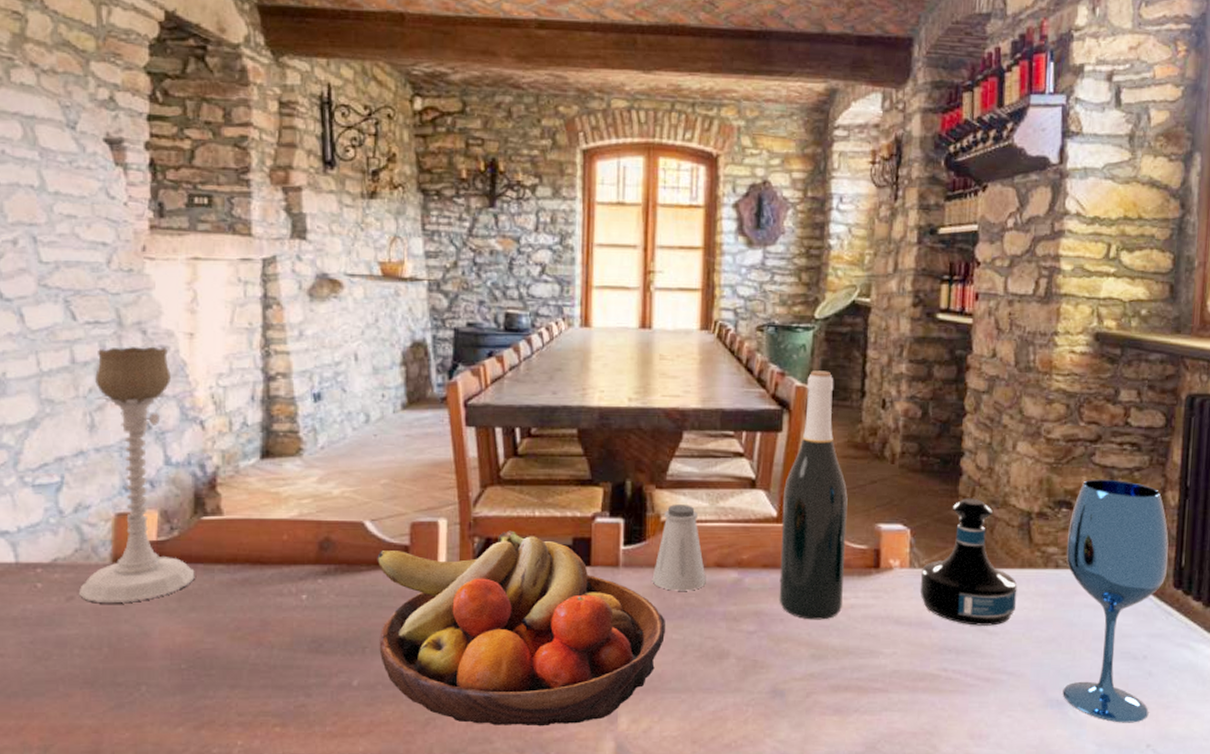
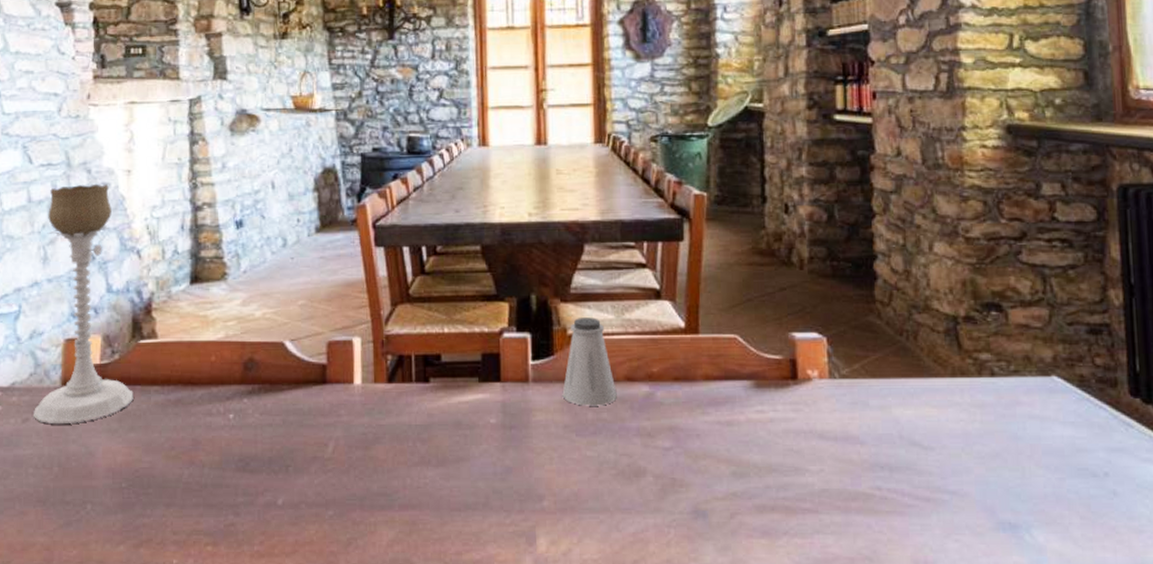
fruit bowl: present [377,530,665,727] -> none [297,347,579,548]
wine bottle: present [779,370,848,620] -> none [689,178,761,435]
tequila bottle: present [920,498,1018,626] -> none [842,303,952,440]
wineglass: present [1063,479,1169,723] -> none [1000,279,1120,549]

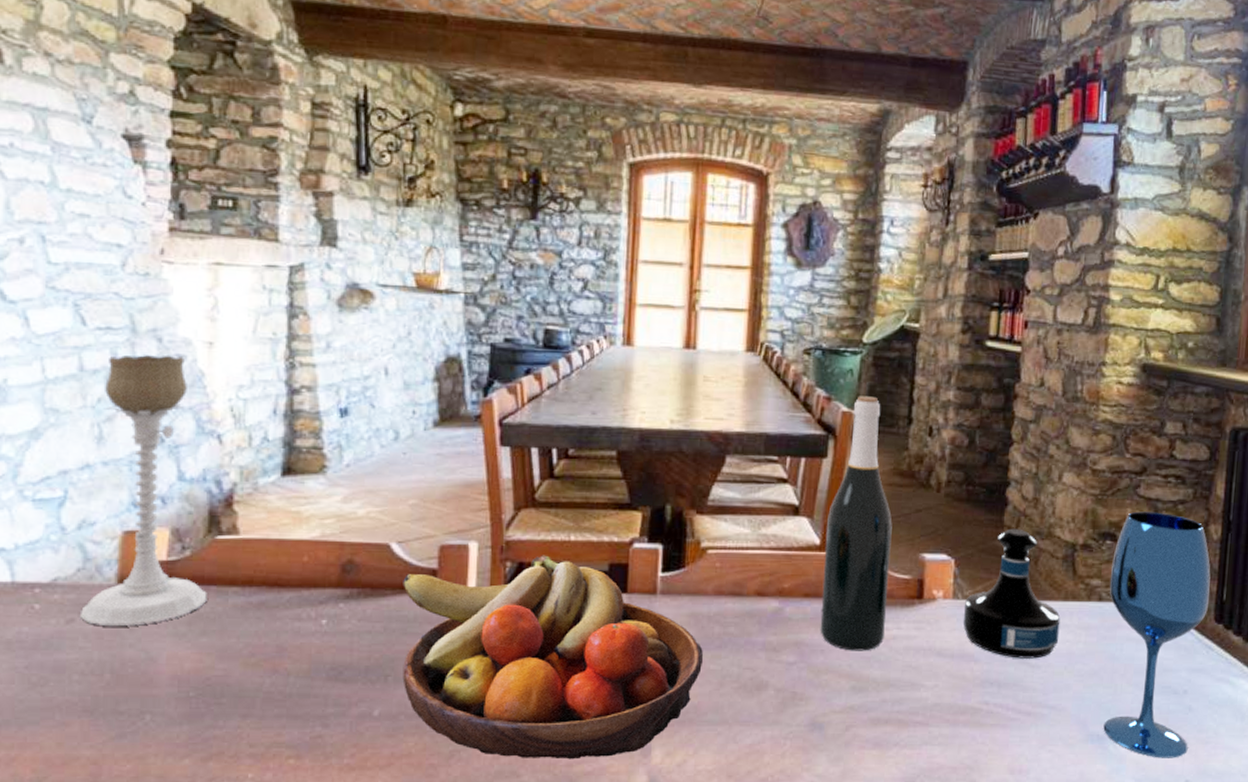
fruit bowl: none [297,347,579,548] -> present [402,555,703,760]
saltshaker: present [562,317,617,406] -> none [690,531,746,620]
wine bottle: none [689,178,761,435] -> present [820,396,892,651]
tequila bottle: none [842,303,952,440] -> present [963,528,1061,659]
wineglass: none [1000,279,1120,549] -> present [1103,511,1211,758]

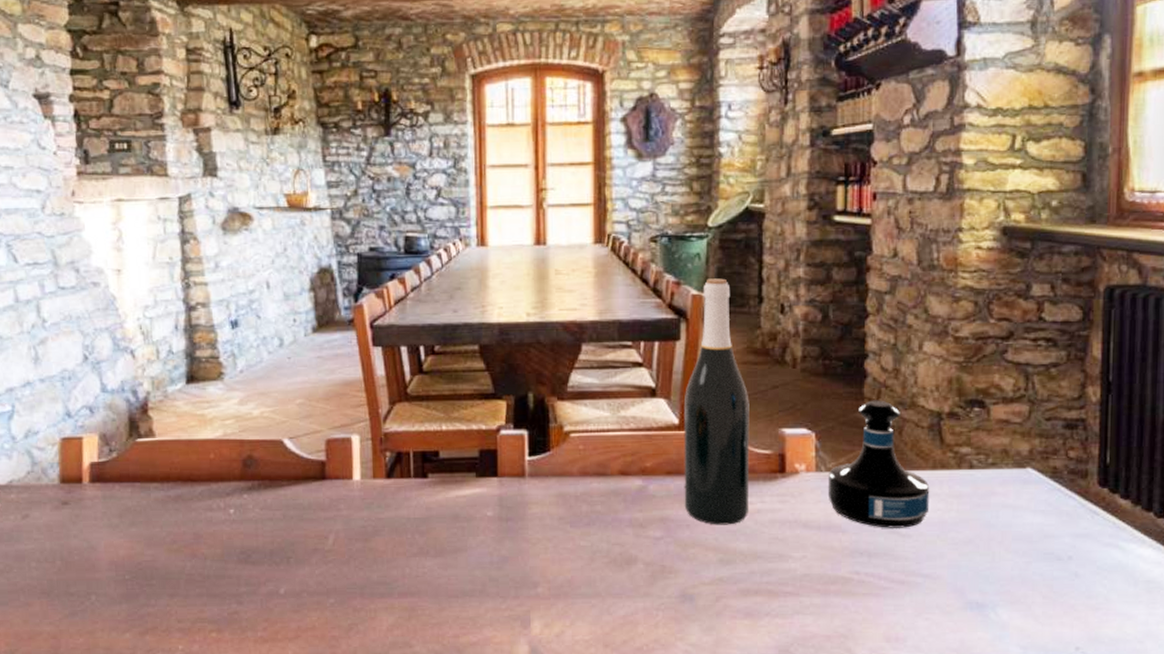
candle holder: present [79,355,207,626] -> none [32,283,133,520]
fruit bowl: present [402,555,703,760] -> none [296,444,573,631]
wineglass: present [1103,511,1211,758] -> none [980,376,1092,625]

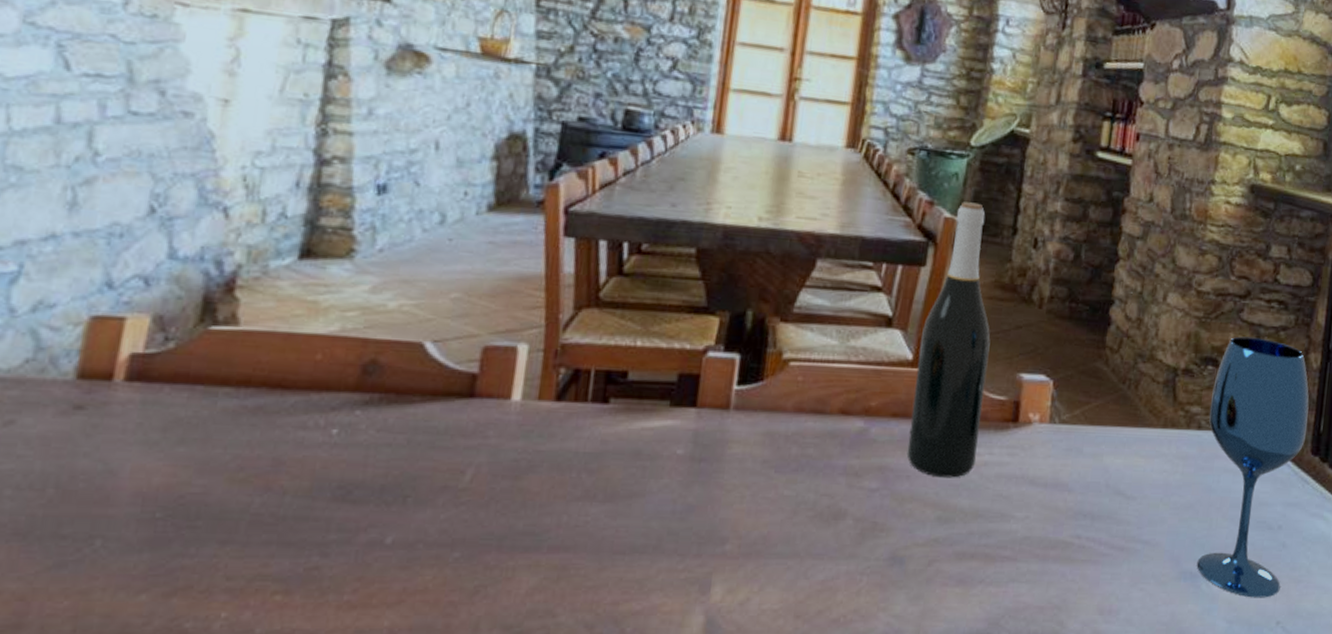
tequila bottle: present [827,400,930,528] -> none [1058,349,1159,490]
wineglass: none [980,376,1092,625] -> present [1197,336,1309,598]

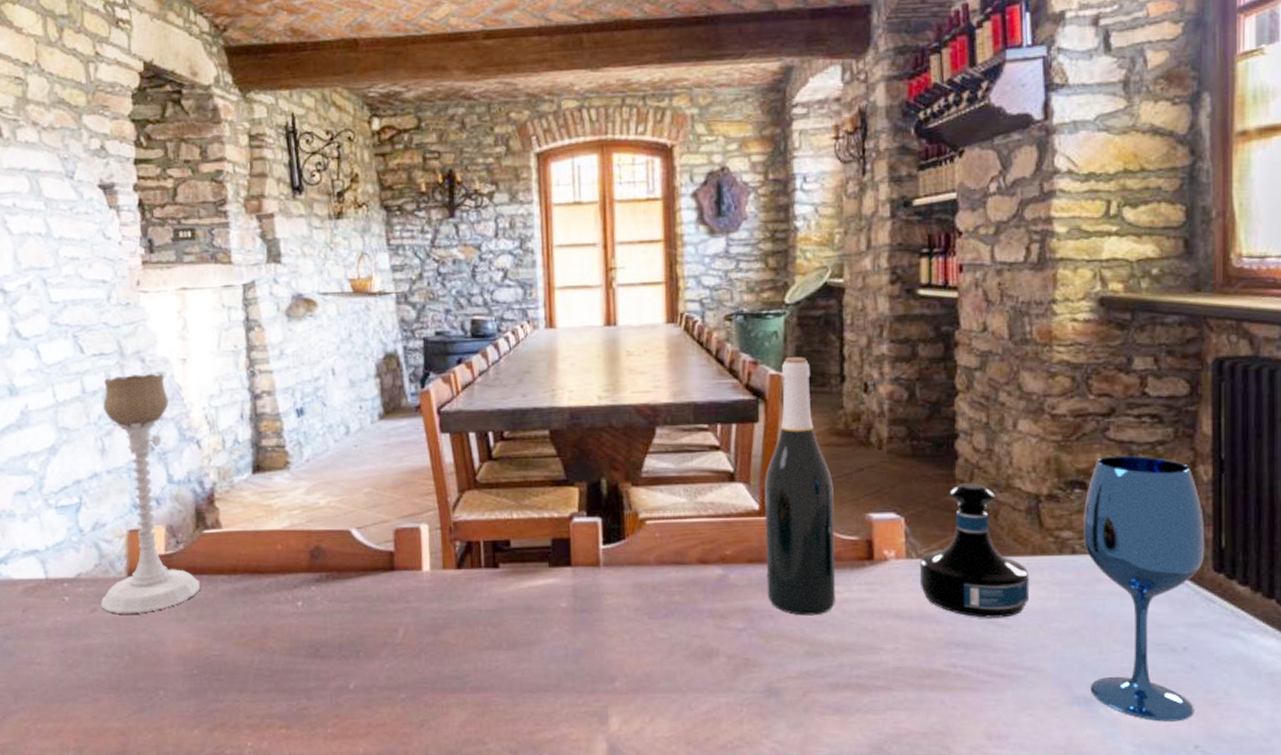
candle holder: none [21,108,192,431] -> present [100,373,201,613]
tequila bottle: none [1058,349,1159,490] -> present [919,482,1030,618]

